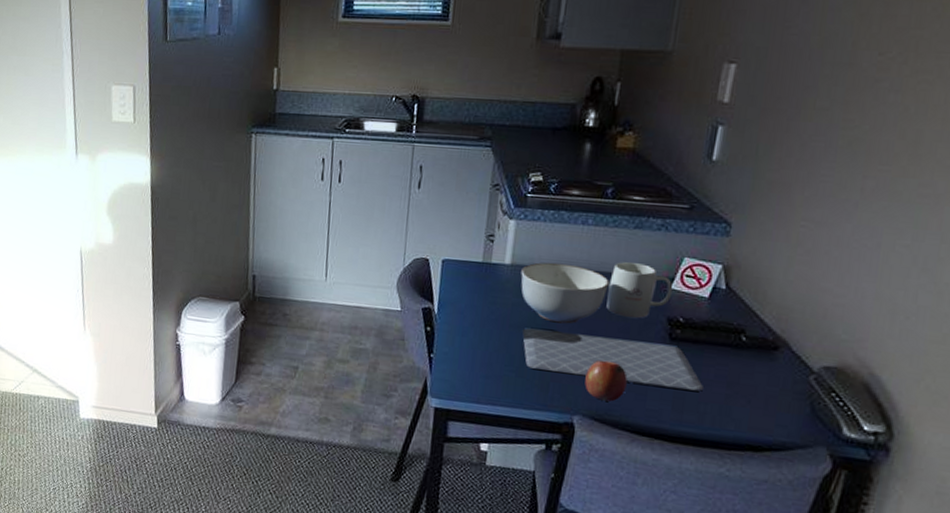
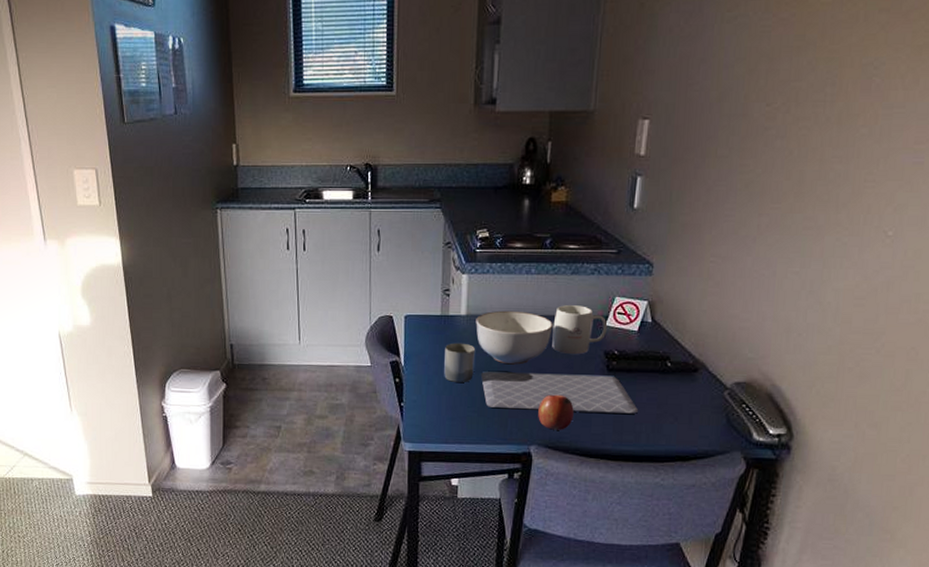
cup: none [480,293,519,338] -> present [443,342,476,382]

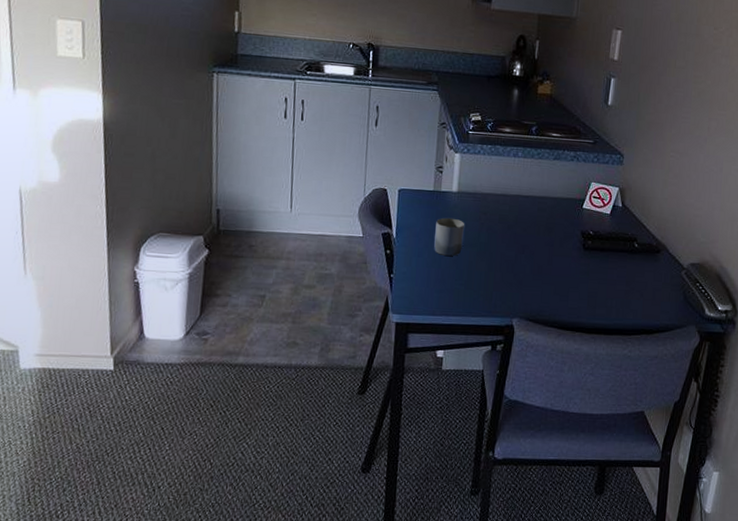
bowl: present [476,310,553,365] -> none [466,189,537,241]
placemat: present [481,371,638,414] -> none [469,246,609,290]
fruit: present [538,394,574,430] -> none [521,269,553,304]
mug: present [552,305,608,355] -> none [535,187,585,234]

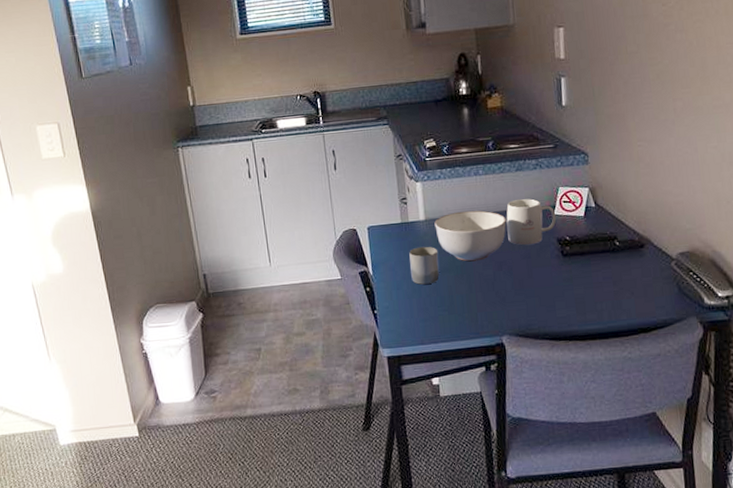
bowl: none [466,189,537,241] -> present [434,210,507,262]
mug: none [535,187,585,234] -> present [506,199,557,246]

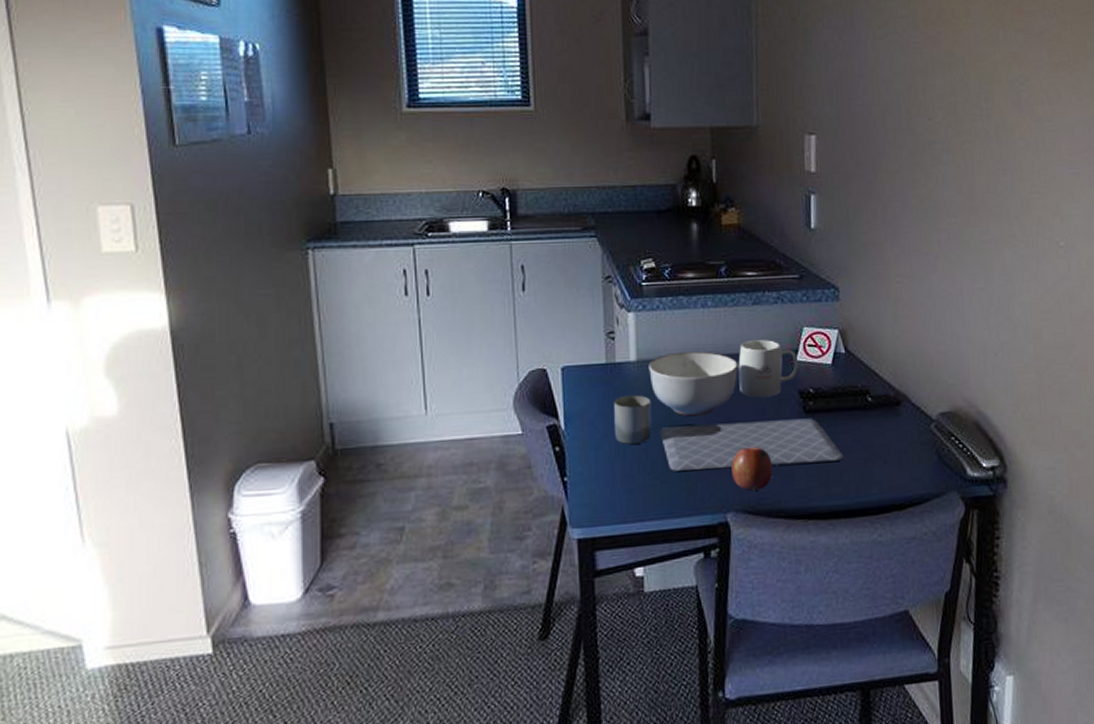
placemat: none [446,260,596,305] -> present [661,418,843,472]
fruit: none [504,284,538,319] -> present [731,446,773,491]

